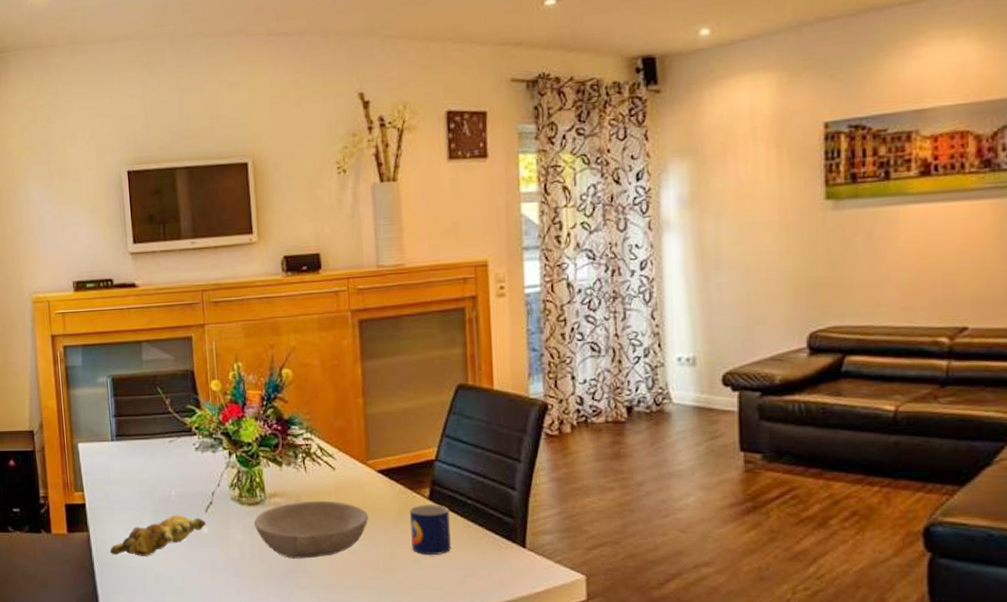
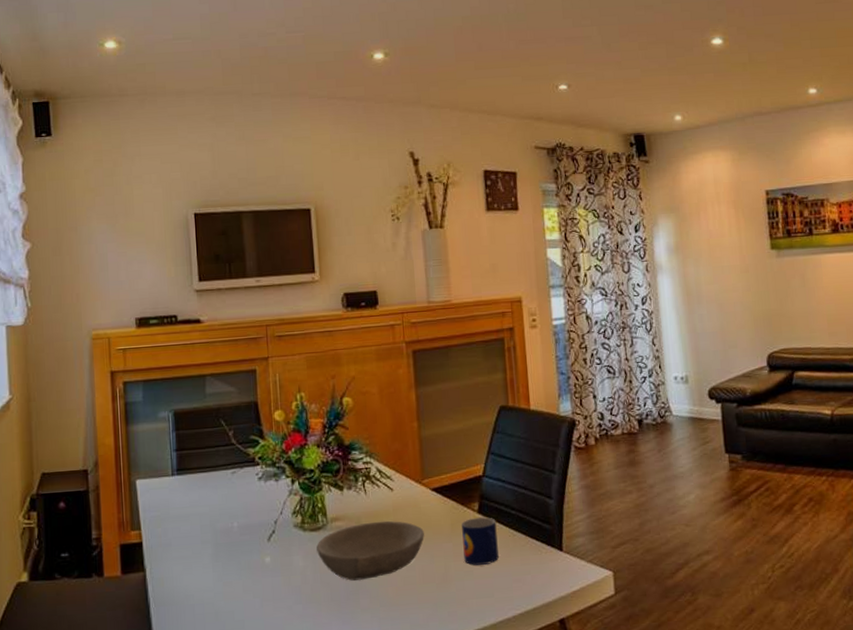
banana bunch: present [109,515,206,556] -> none [167,546,269,595]

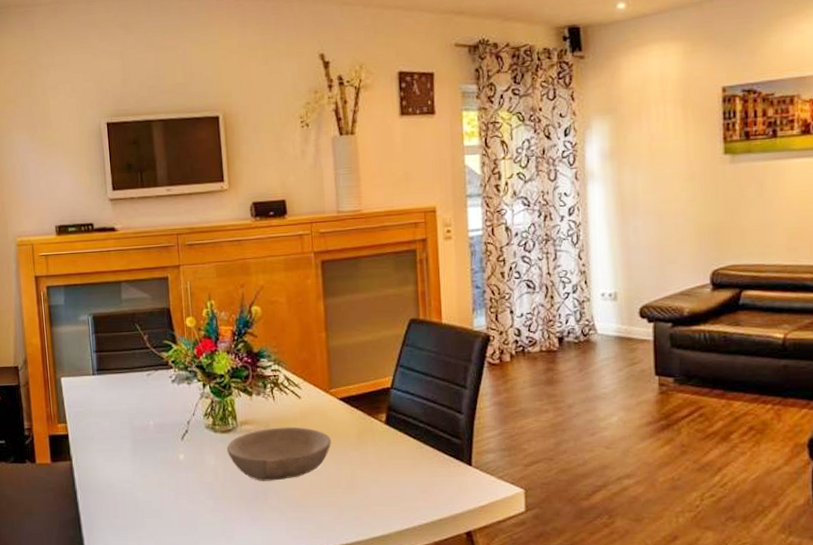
mug: present [462,517,499,566] -> none [369,428,406,474]

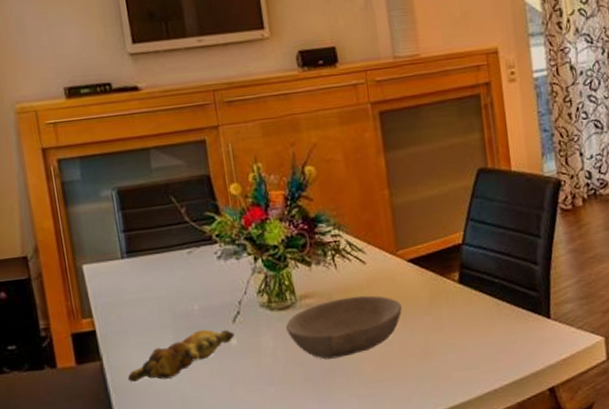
banana bunch: none [91,443,182,483] -> present [127,329,235,383]

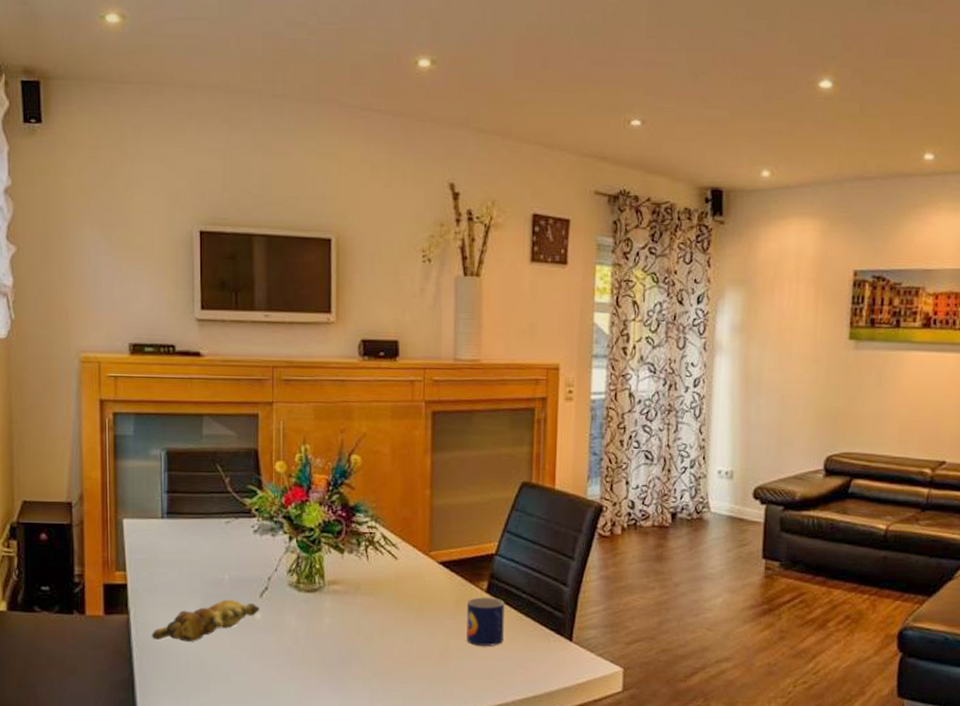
bowl: present [286,295,402,360] -> none [311,589,426,648]
mug: none [441,287,483,338] -> present [466,597,505,646]

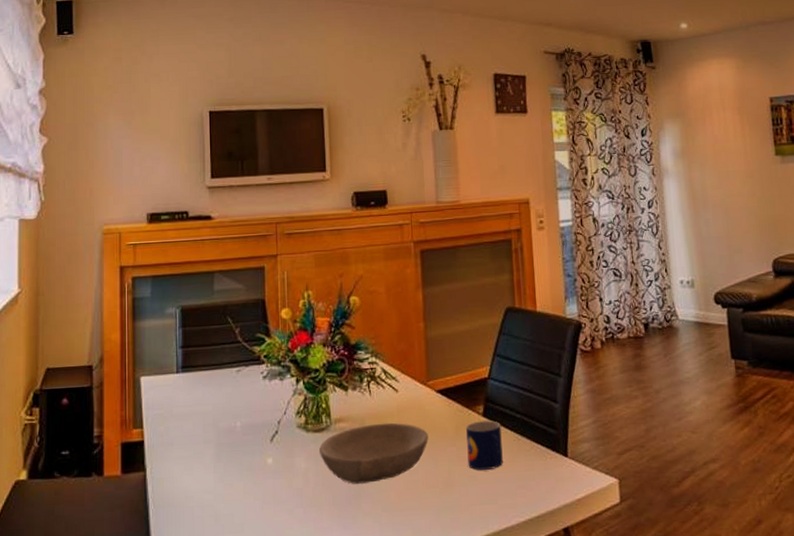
banana bunch: present [151,599,260,642] -> none [167,446,271,496]
bowl: none [311,589,426,648] -> present [319,422,428,484]

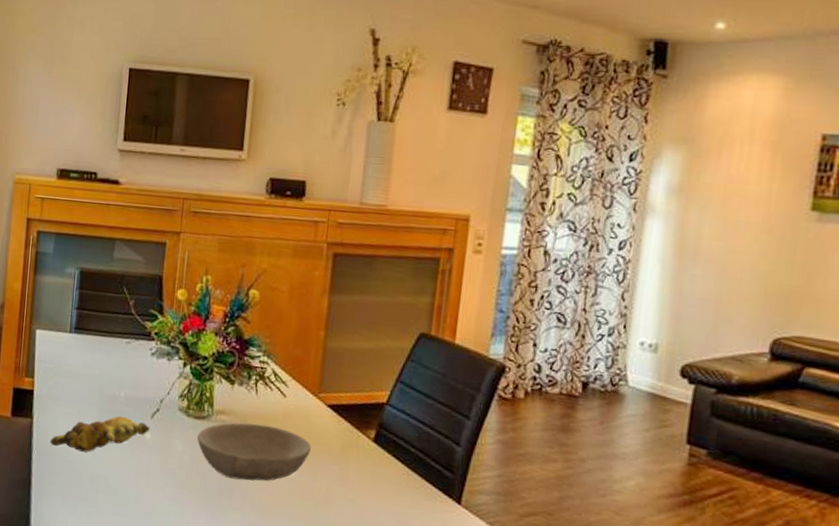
banana bunch: none [167,446,271,496] -> present [50,415,150,453]
mug: present [466,420,503,470] -> none [349,445,392,498]

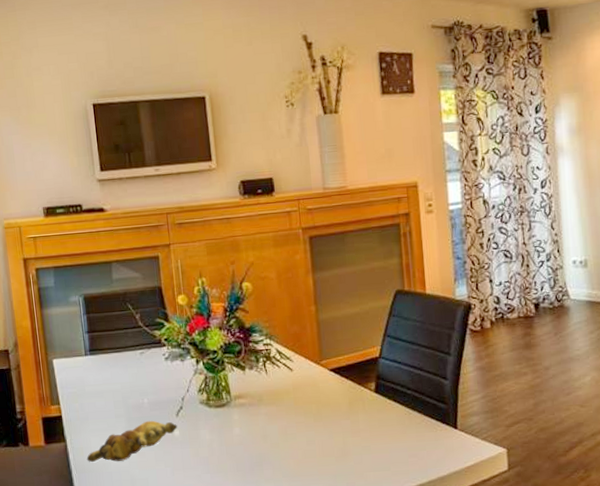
bowl: present [197,422,311,481] -> none [222,398,323,453]

